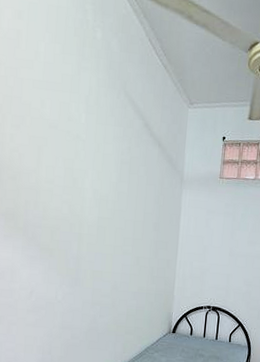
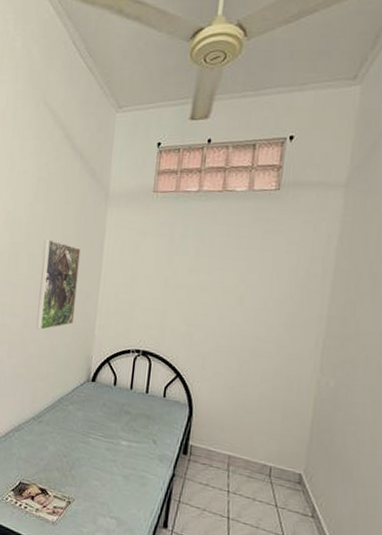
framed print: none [124,215,161,292] -> present [36,239,81,330]

